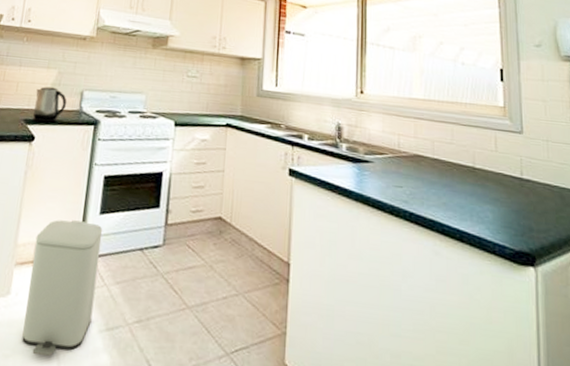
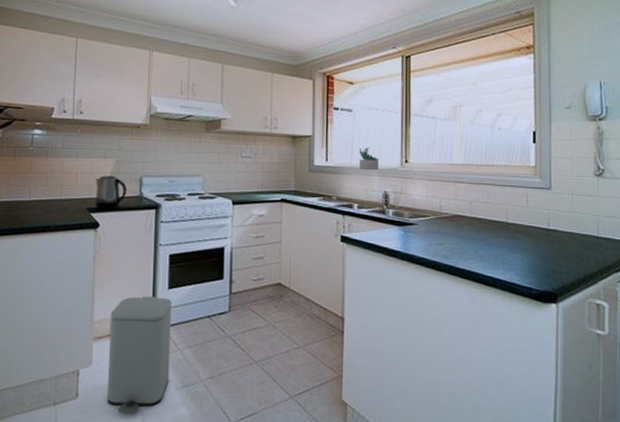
succulent plant: none [311,74,333,100] -> present [359,147,380,171]

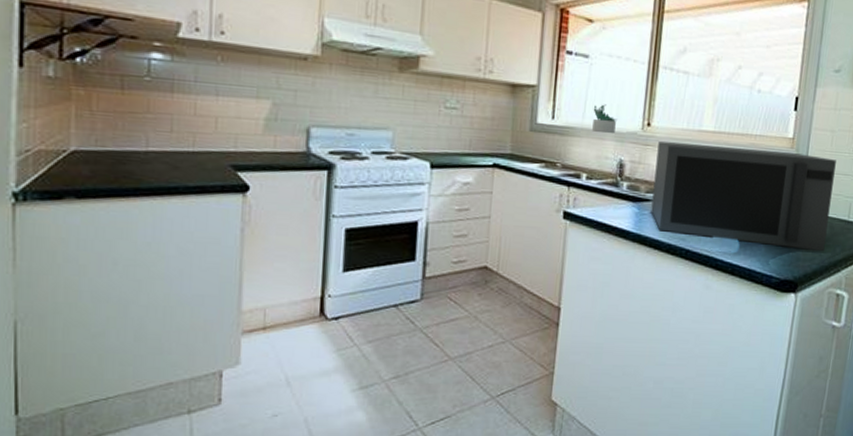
kettle: present [94,175,128,210] -> none [242,122,289,169]
pedal bin: present [107,296,172,414] -> none [260,280,348,421]
microwave: none [415,175,579,265] -> present [651,141,836,252]

